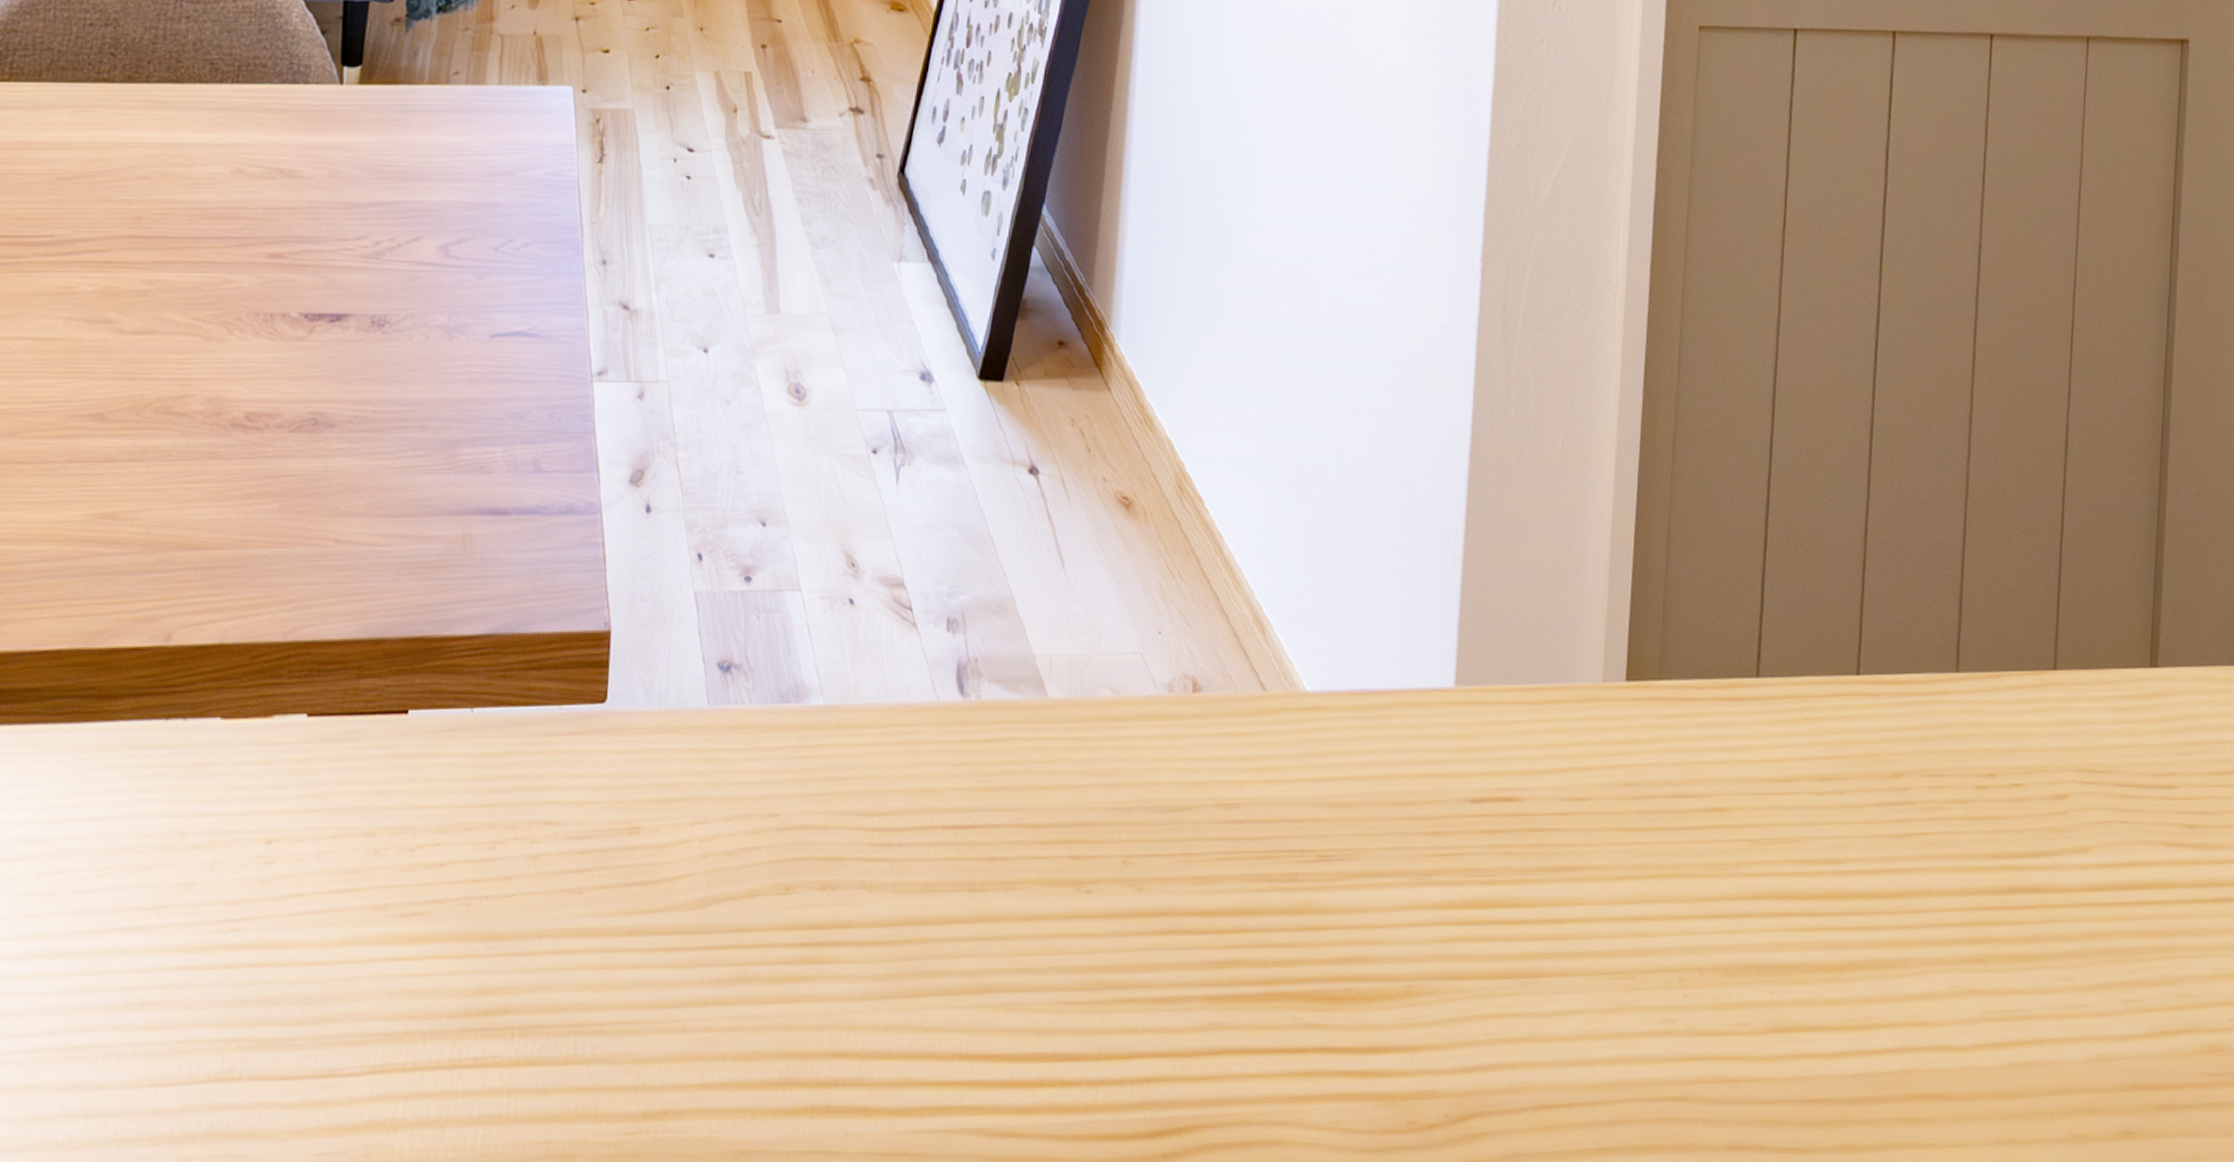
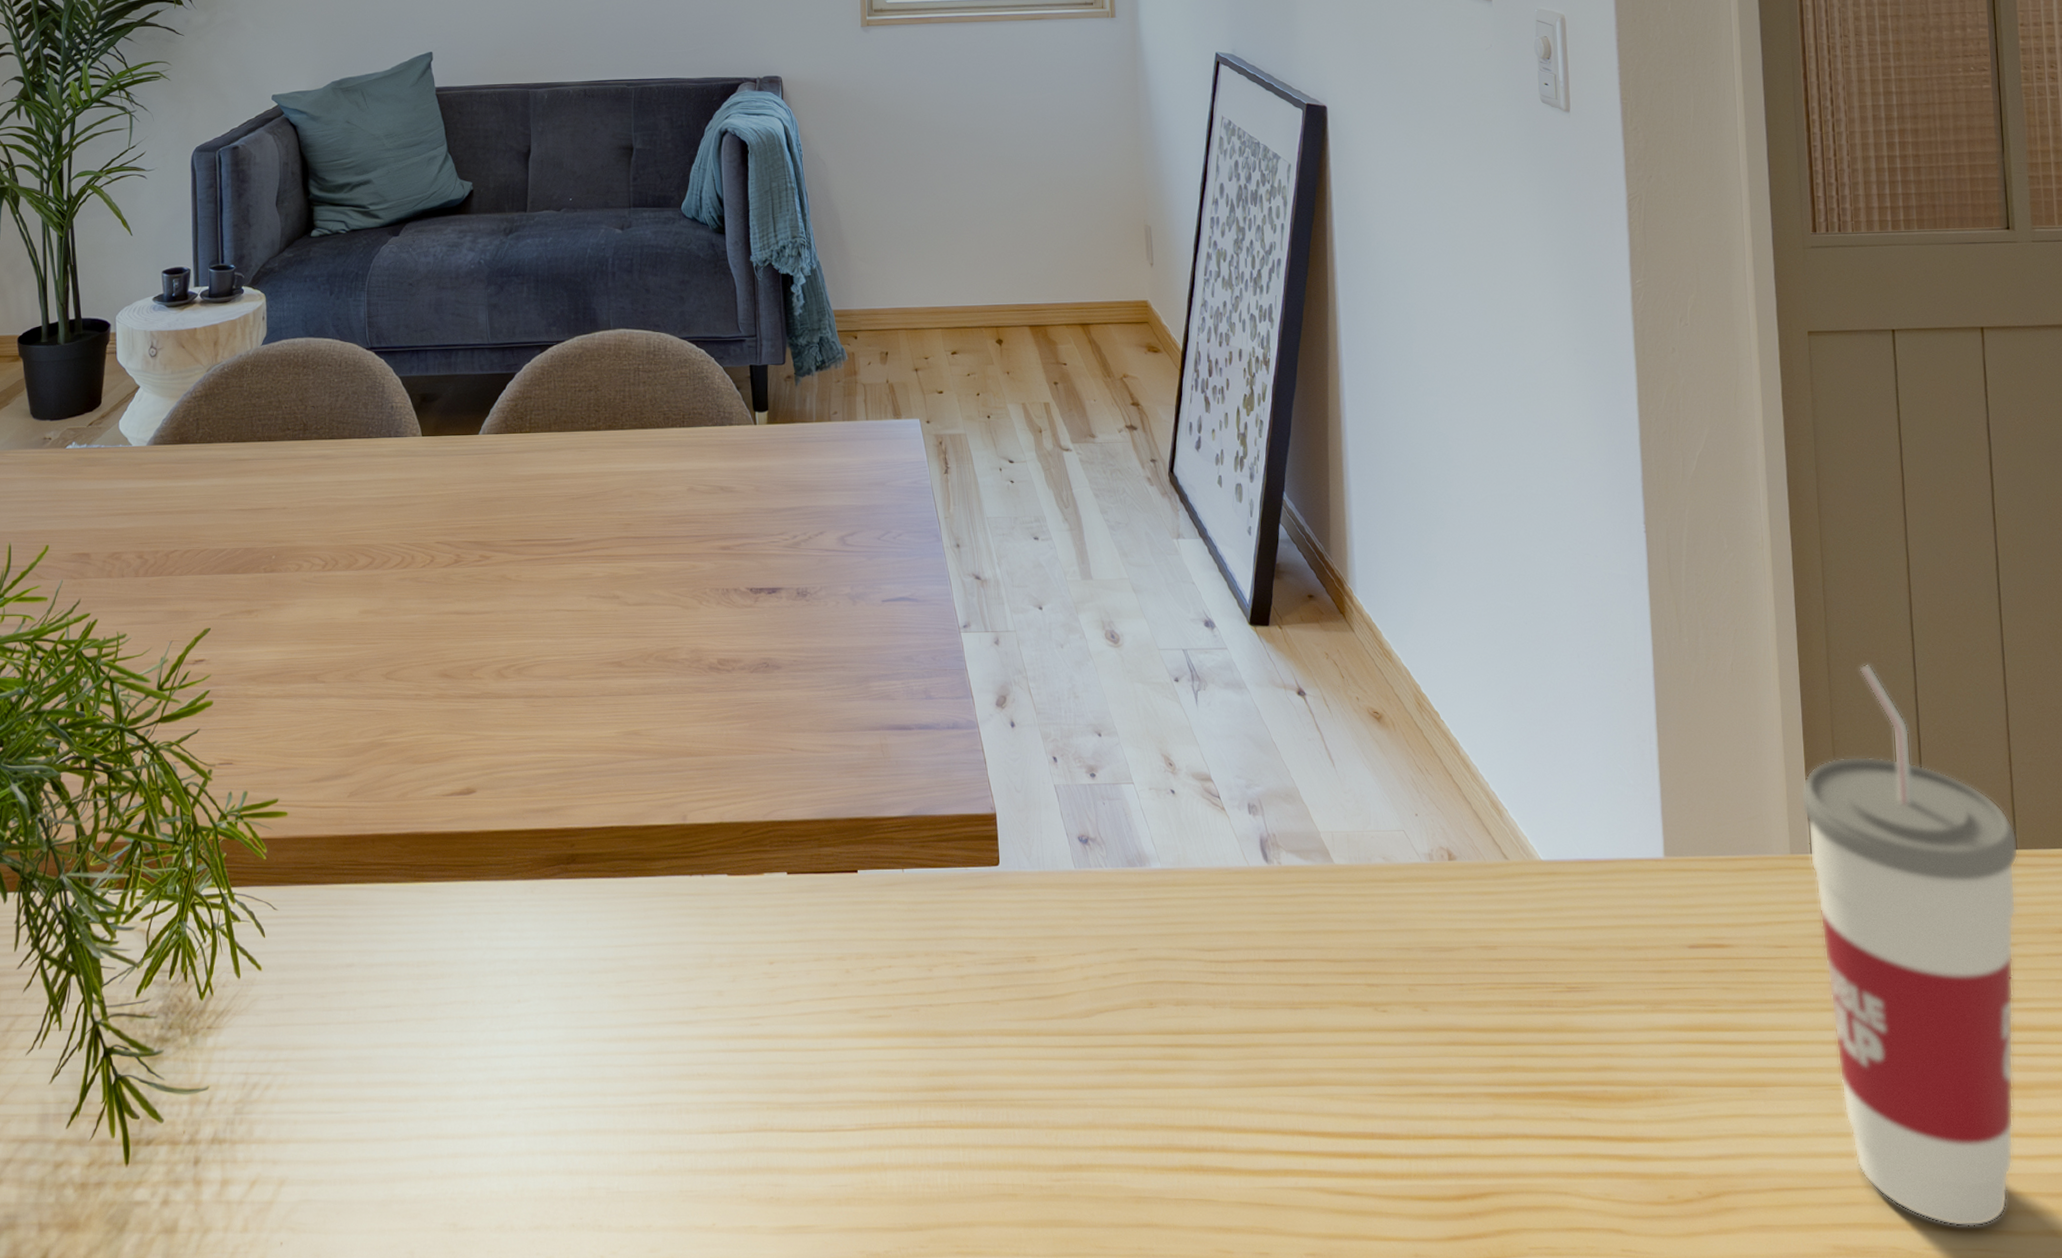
cup: none [1622,443,1862,1145] -> present [1800,664,2019,1227]

